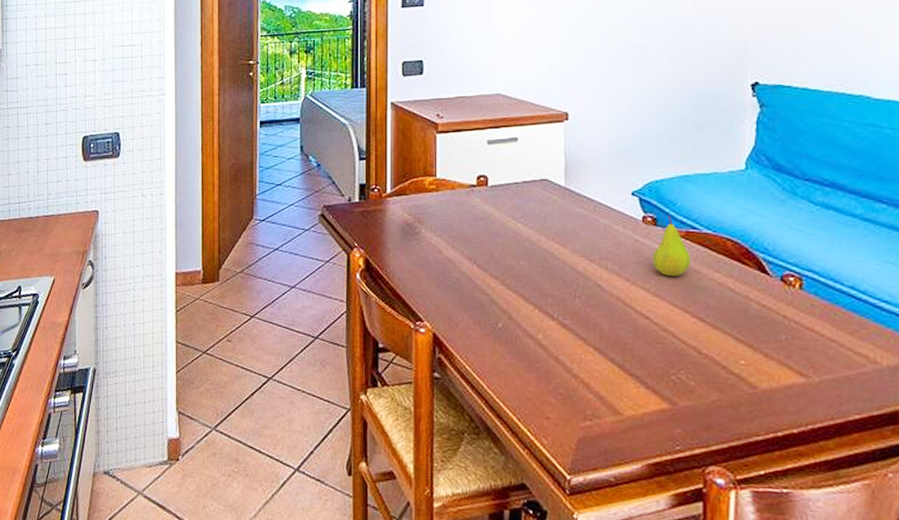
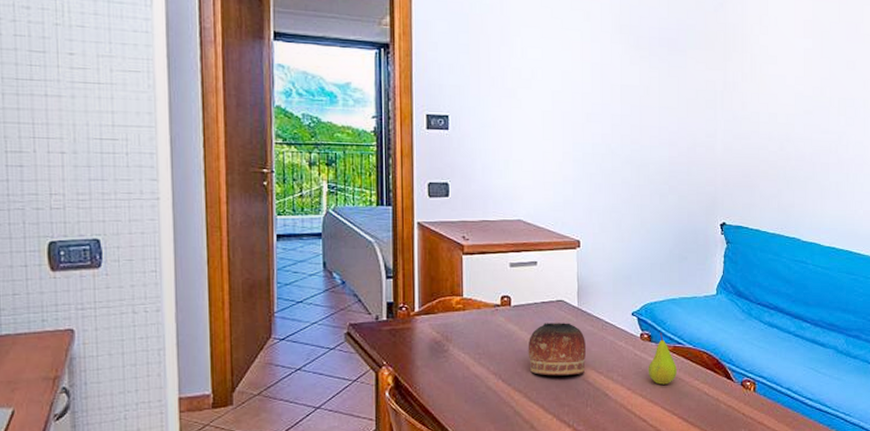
bowl: none [506,204,575,263] -> present [528,323,587,376]

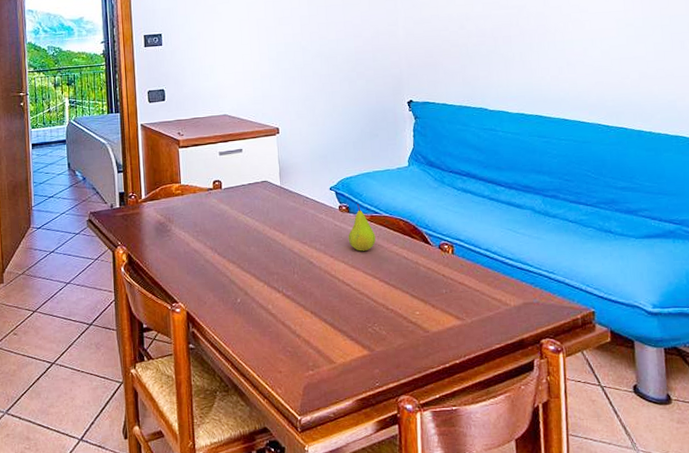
bowl: present [528,323,587,376] -> none [238,200,291,248]

